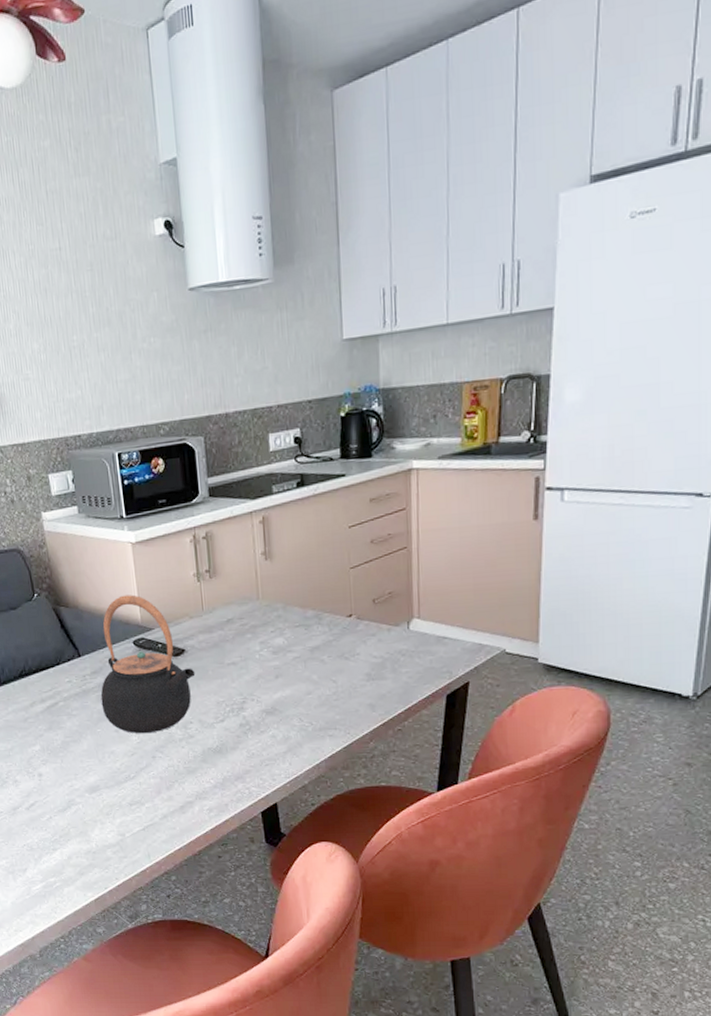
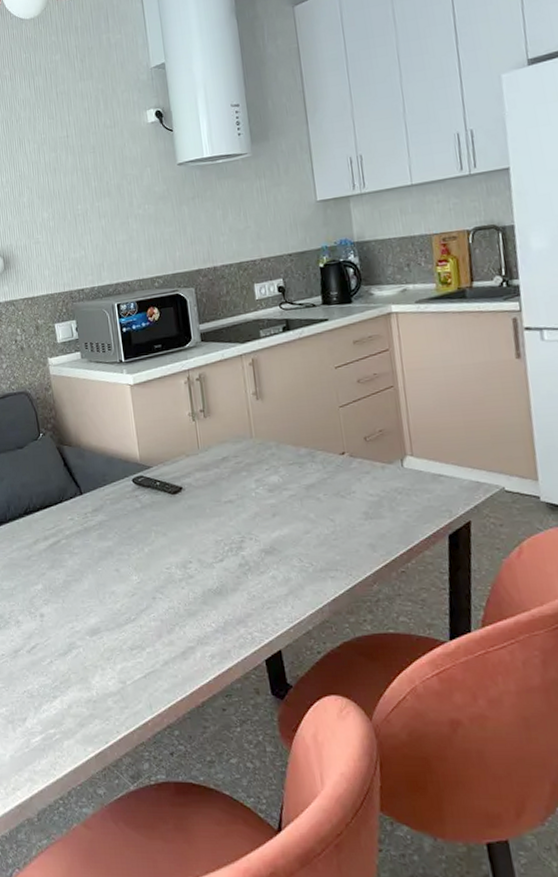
teapot: present [100,594,196,734] -> none [101,434,193,574]

